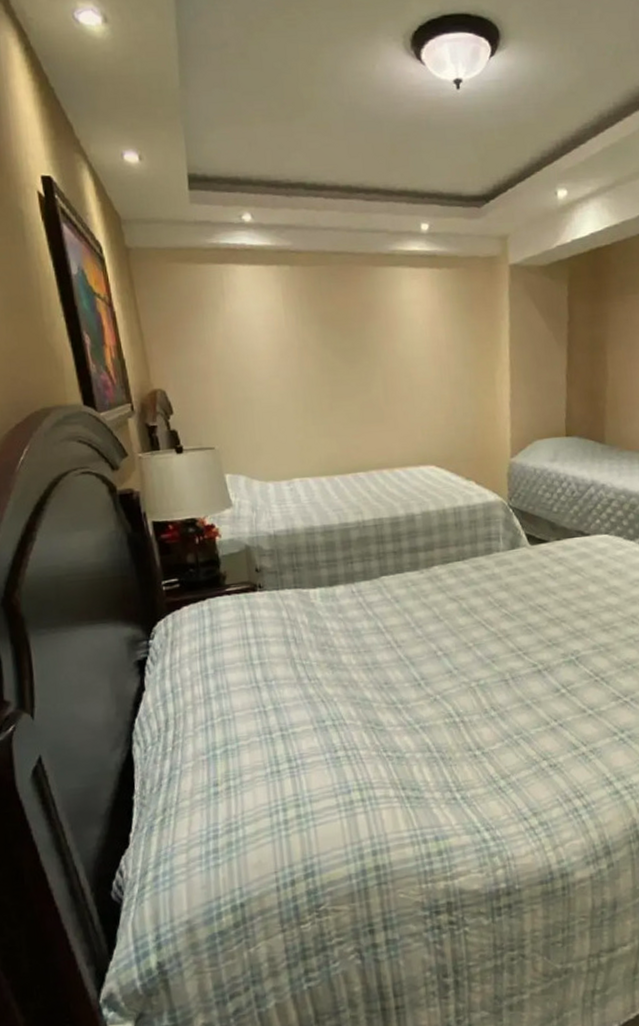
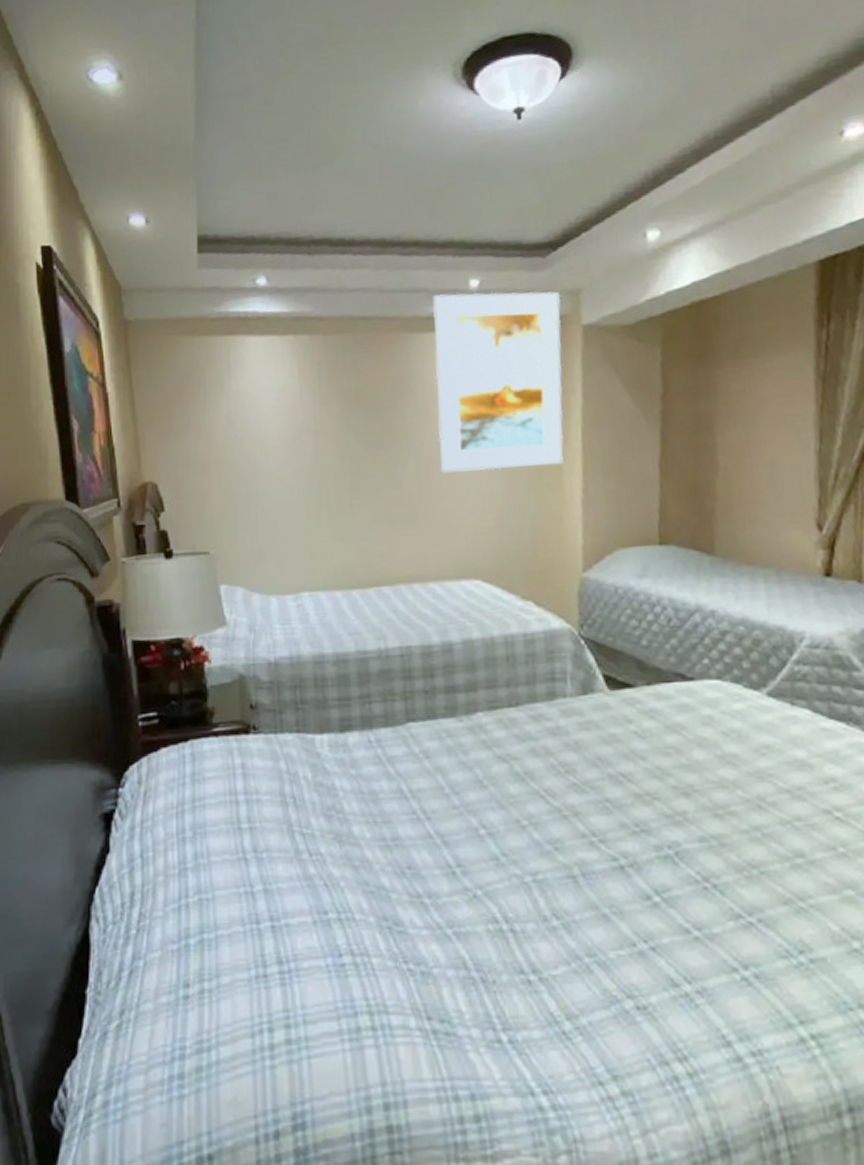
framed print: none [392,234,496,382] -> present [433,291,564,473]

